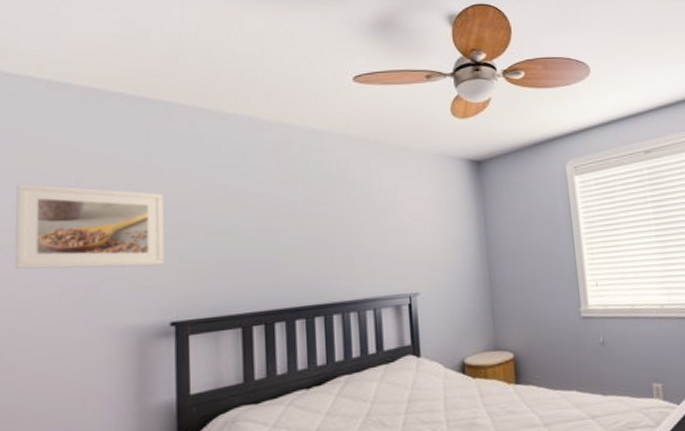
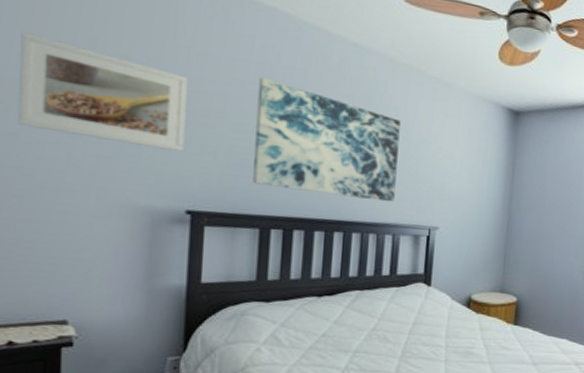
wall art: none [228,179,371,284] -> present [253,77,401,203]

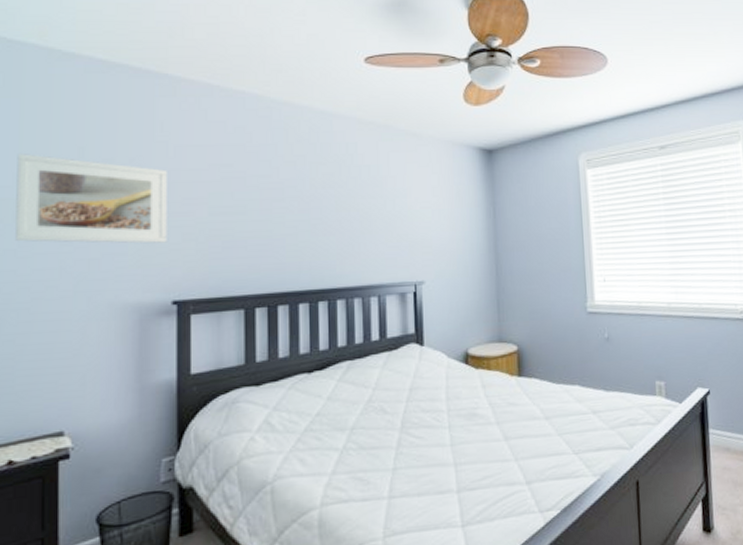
wall art: present [253,77,401,203] -> none [233,159,376,265]

